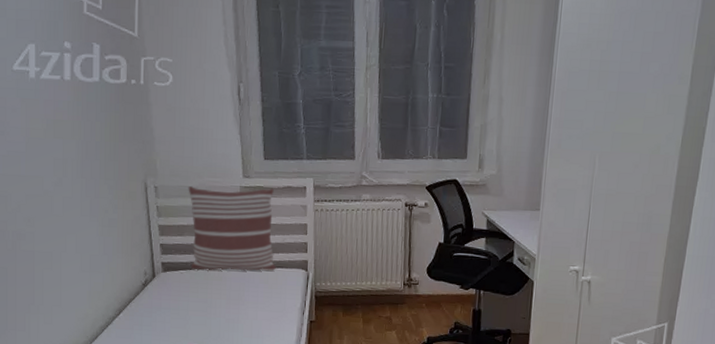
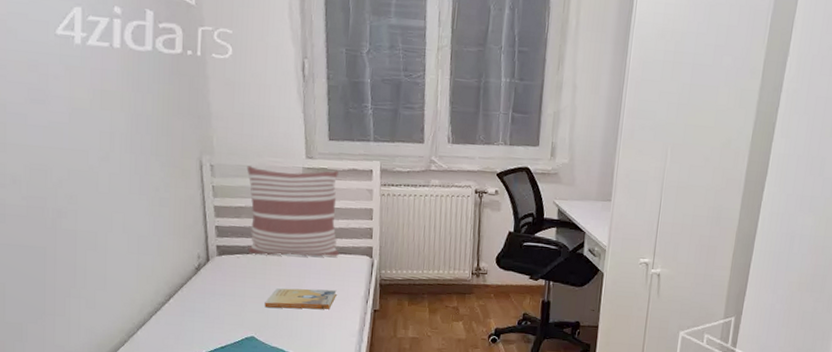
book: none [207,301,275,321] -> present [264,288,337,309]

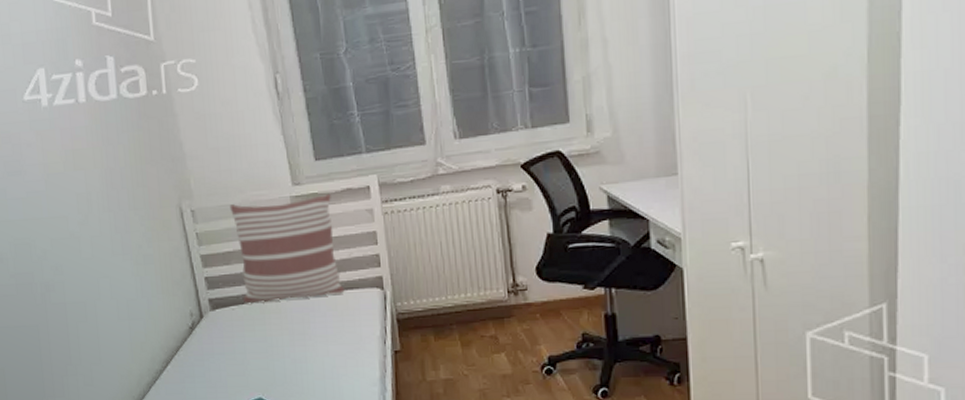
book: present [264,288,337,309] -> none [268,332,348,363]

